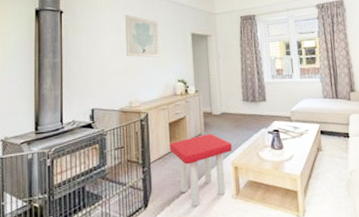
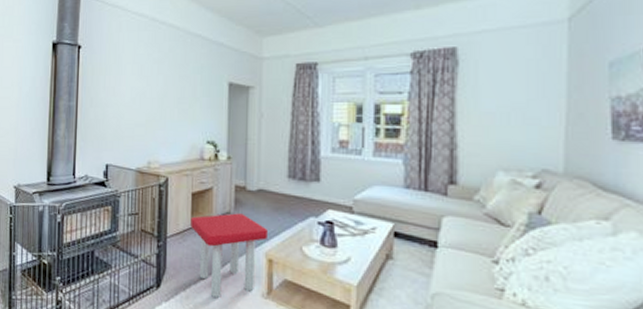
wall art: present [125,14,160,58] -> none [148,53,188,110]

